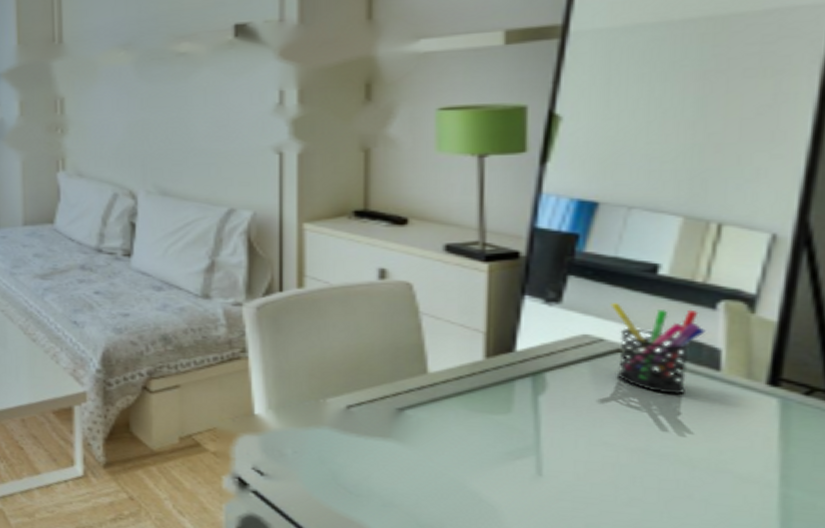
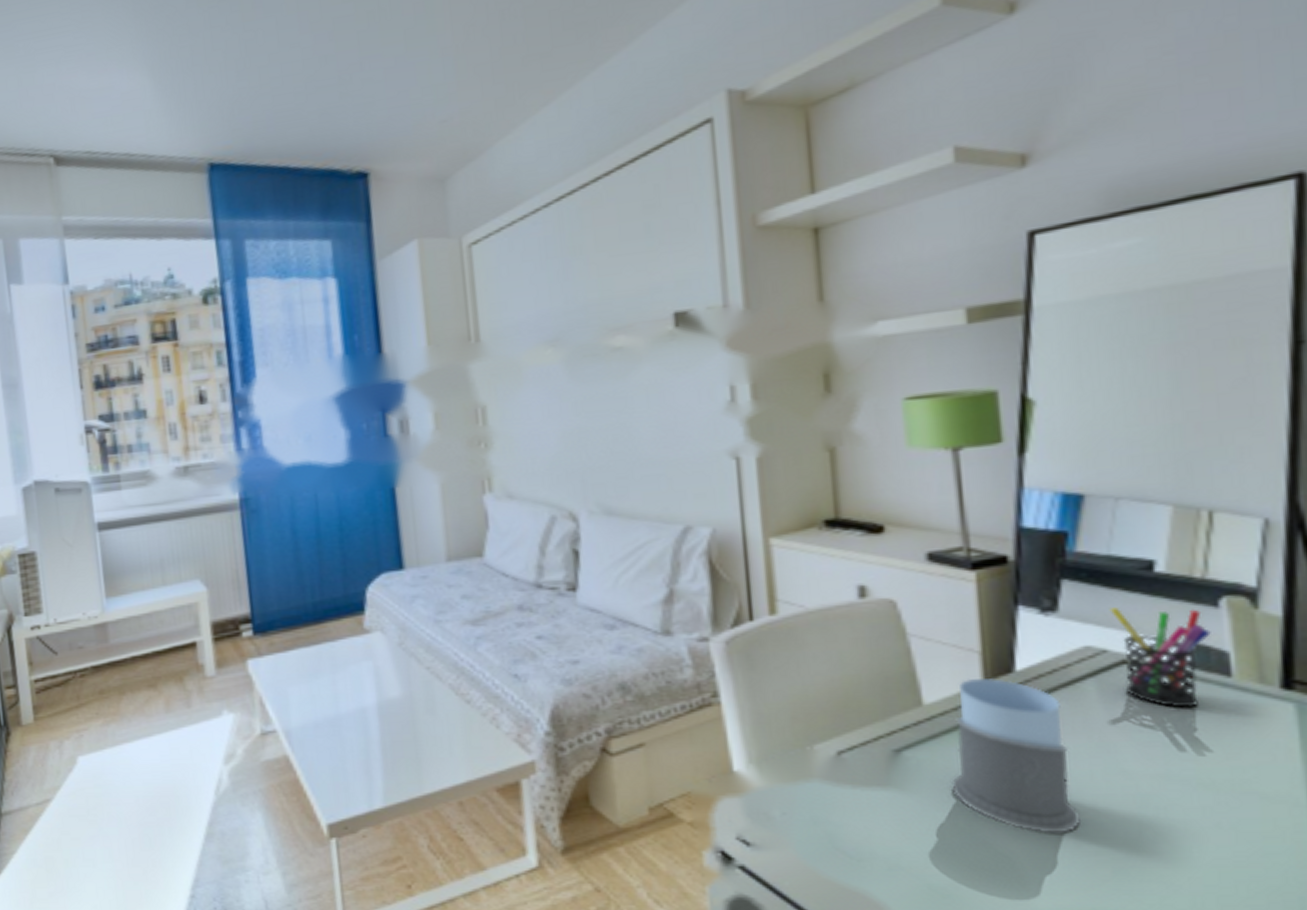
mug: none [446,355,561,490] -> present [951,678,1080,834]

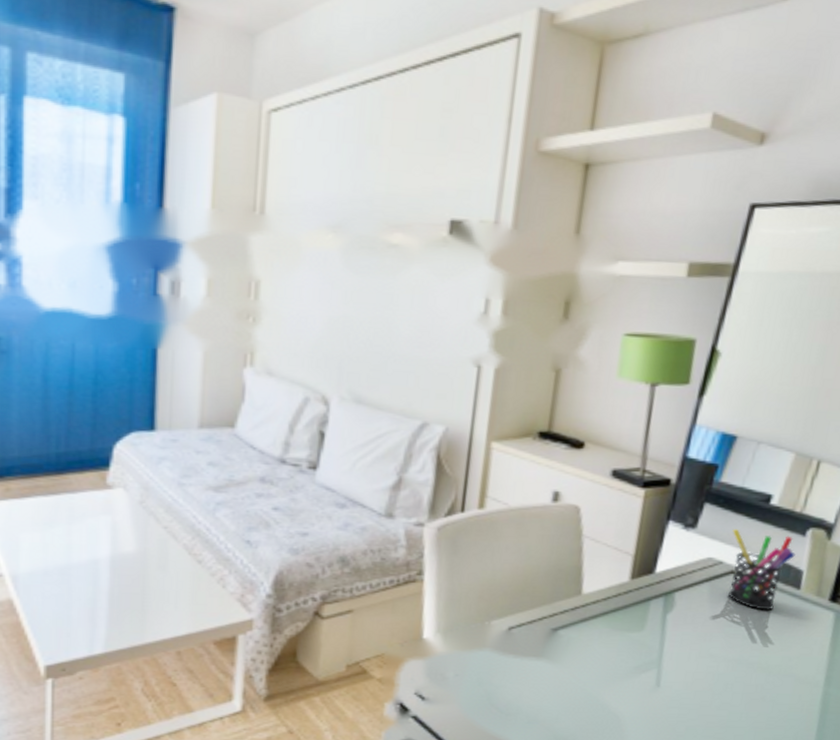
mug: present [951,678,1080,834] -> none [588,576,681,700]

